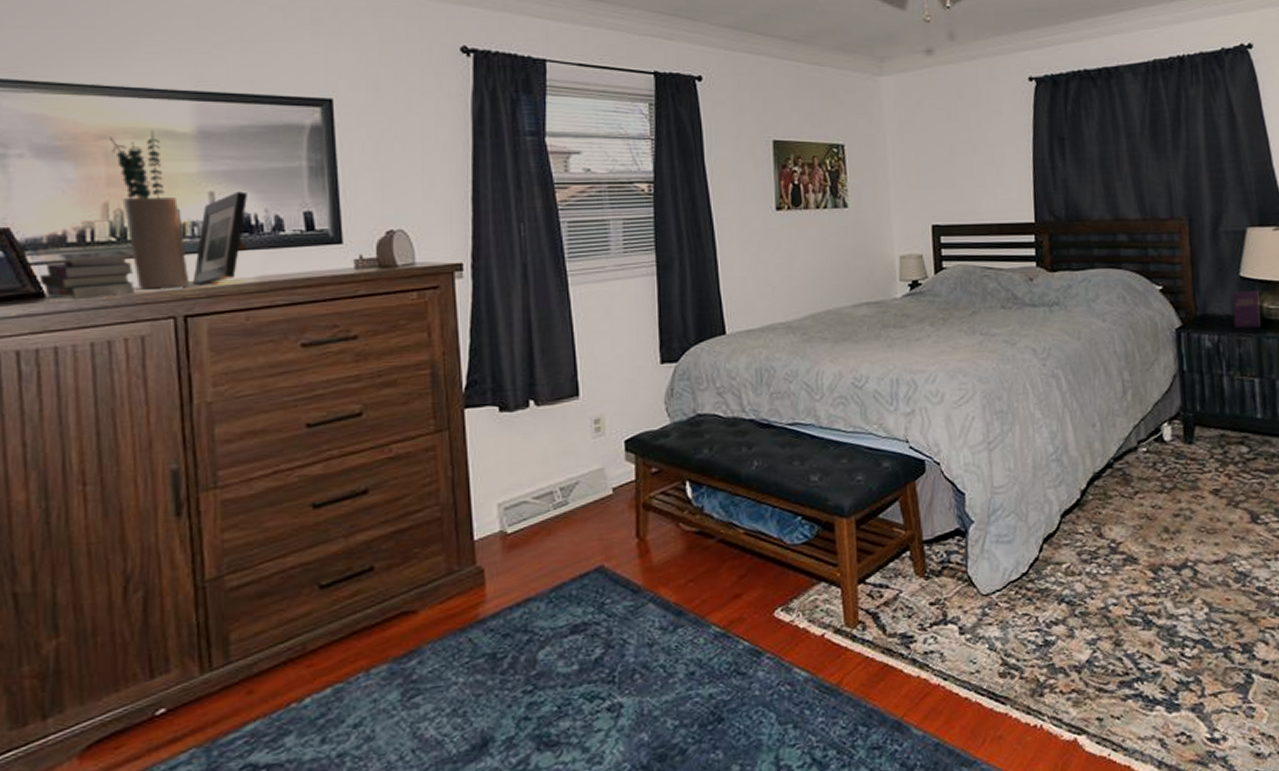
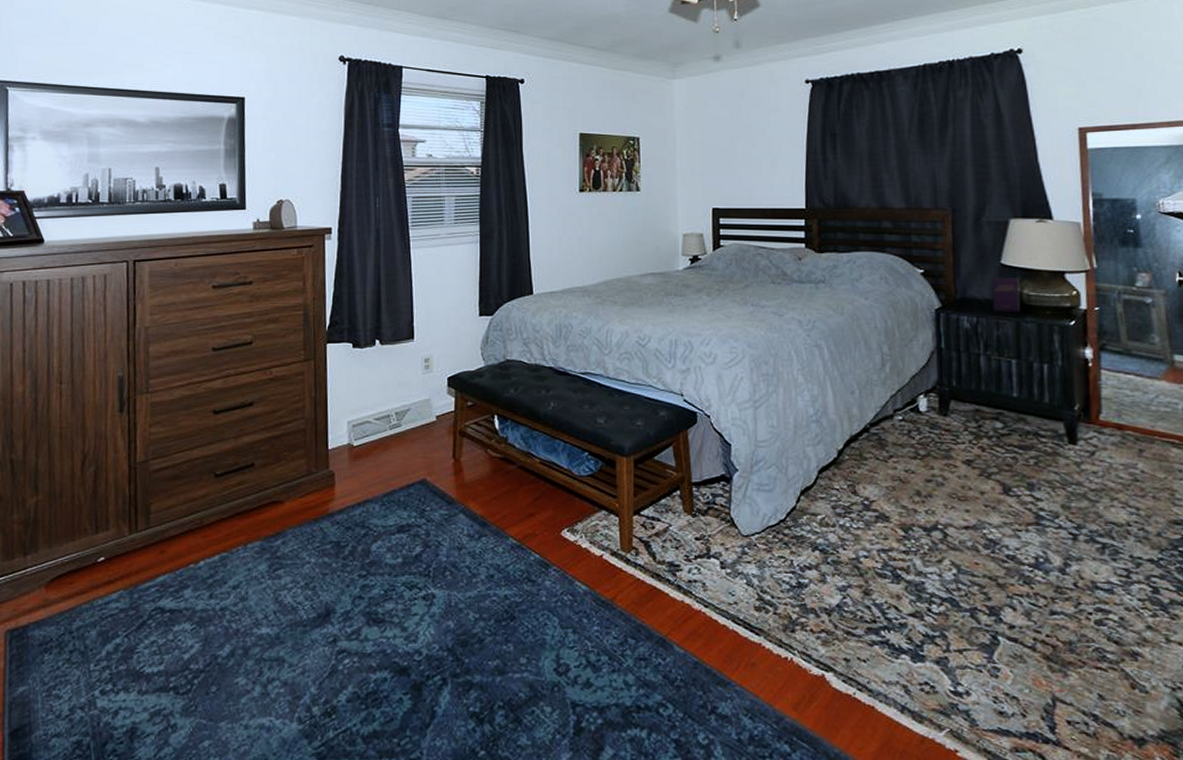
books: present [39,251,136,301] -> none [40,210,103,246]
vase: present [110,130,190,291] -> none [92,121,139,241]
picture frame: present [192,191,247,286] -> none [140,167,181,238]

